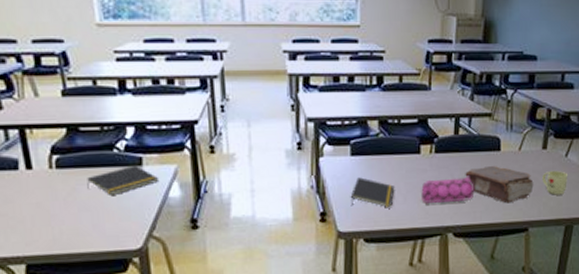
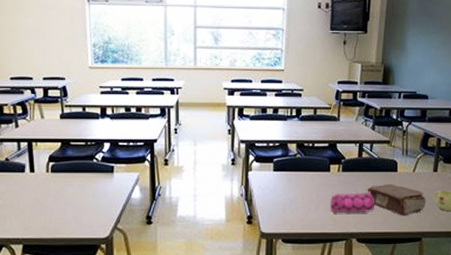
notepad: present [87,164,160,195] -> none [72,172,125,194]
notepad: present [350,177,395,208] -> none [272,189,309,215]

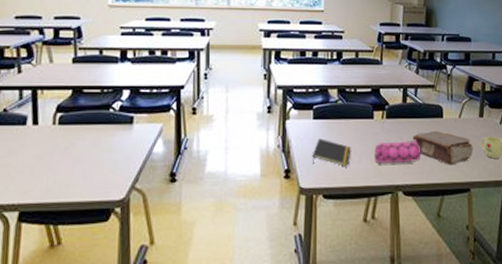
notepad: none [272,189,309,215] -> present [312,138,351,167]

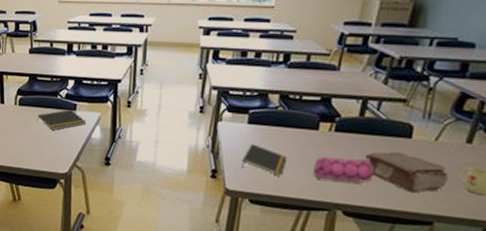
notepad: none [83,123,146,149] -> present [37,109,87,130]

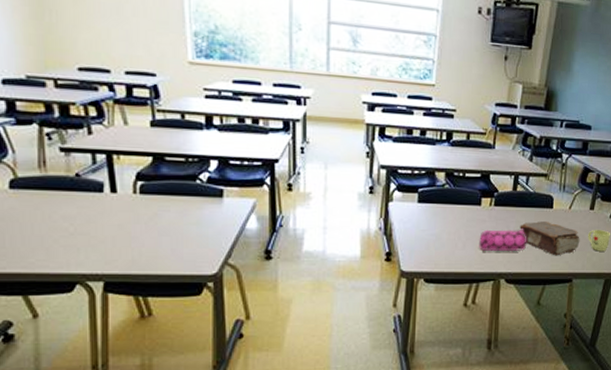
notepad: present [37,109,87,130] -> none [169,196,238,223]
notepad: present [241,144,287,177] -> none [414,223,456,253]

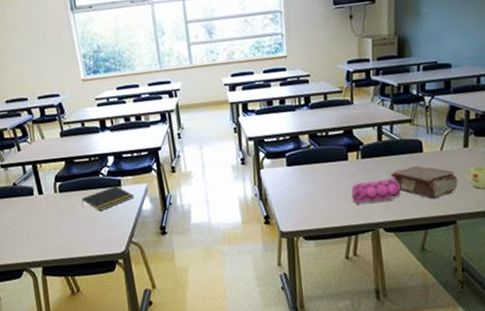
notepad: none [169,196,238,223] -> present [81,186,135,211]

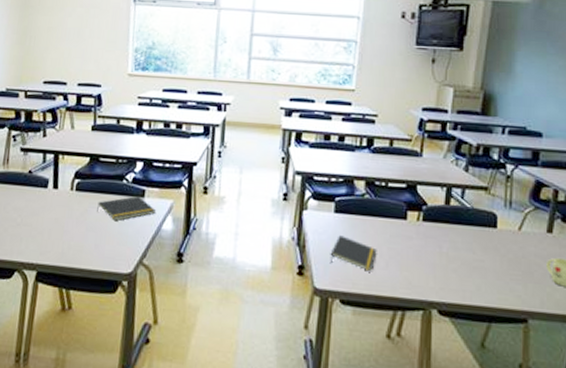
notepad: none [289,184,328,210] -> present [329,235,377,272]
pencil case: present [351,177,401,203] -> none [405,248,465,277]
book: present [390,166,458,199] -> none [455,243,536,288]

